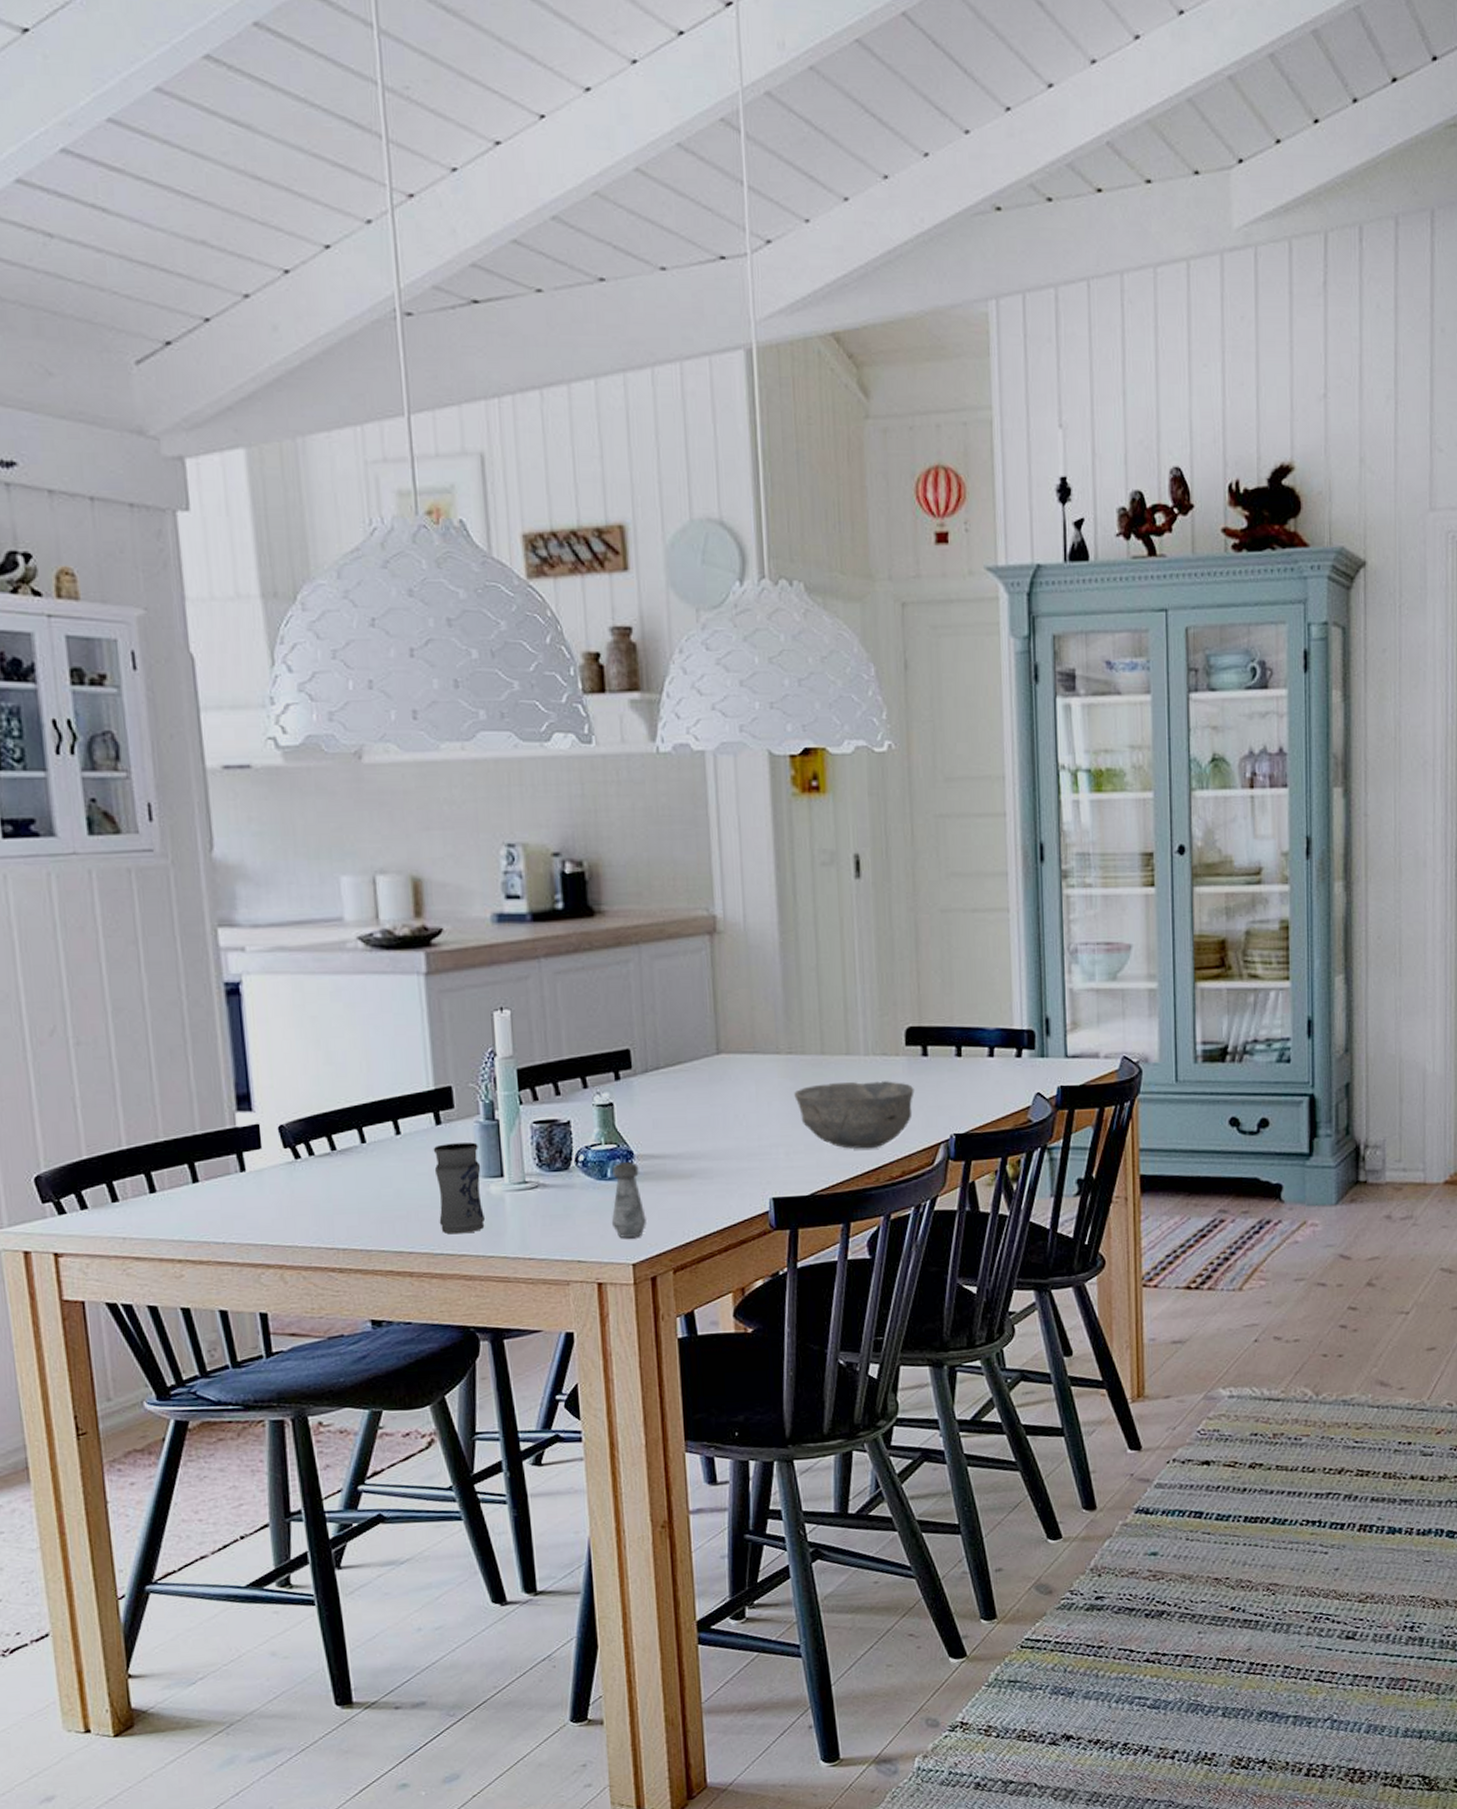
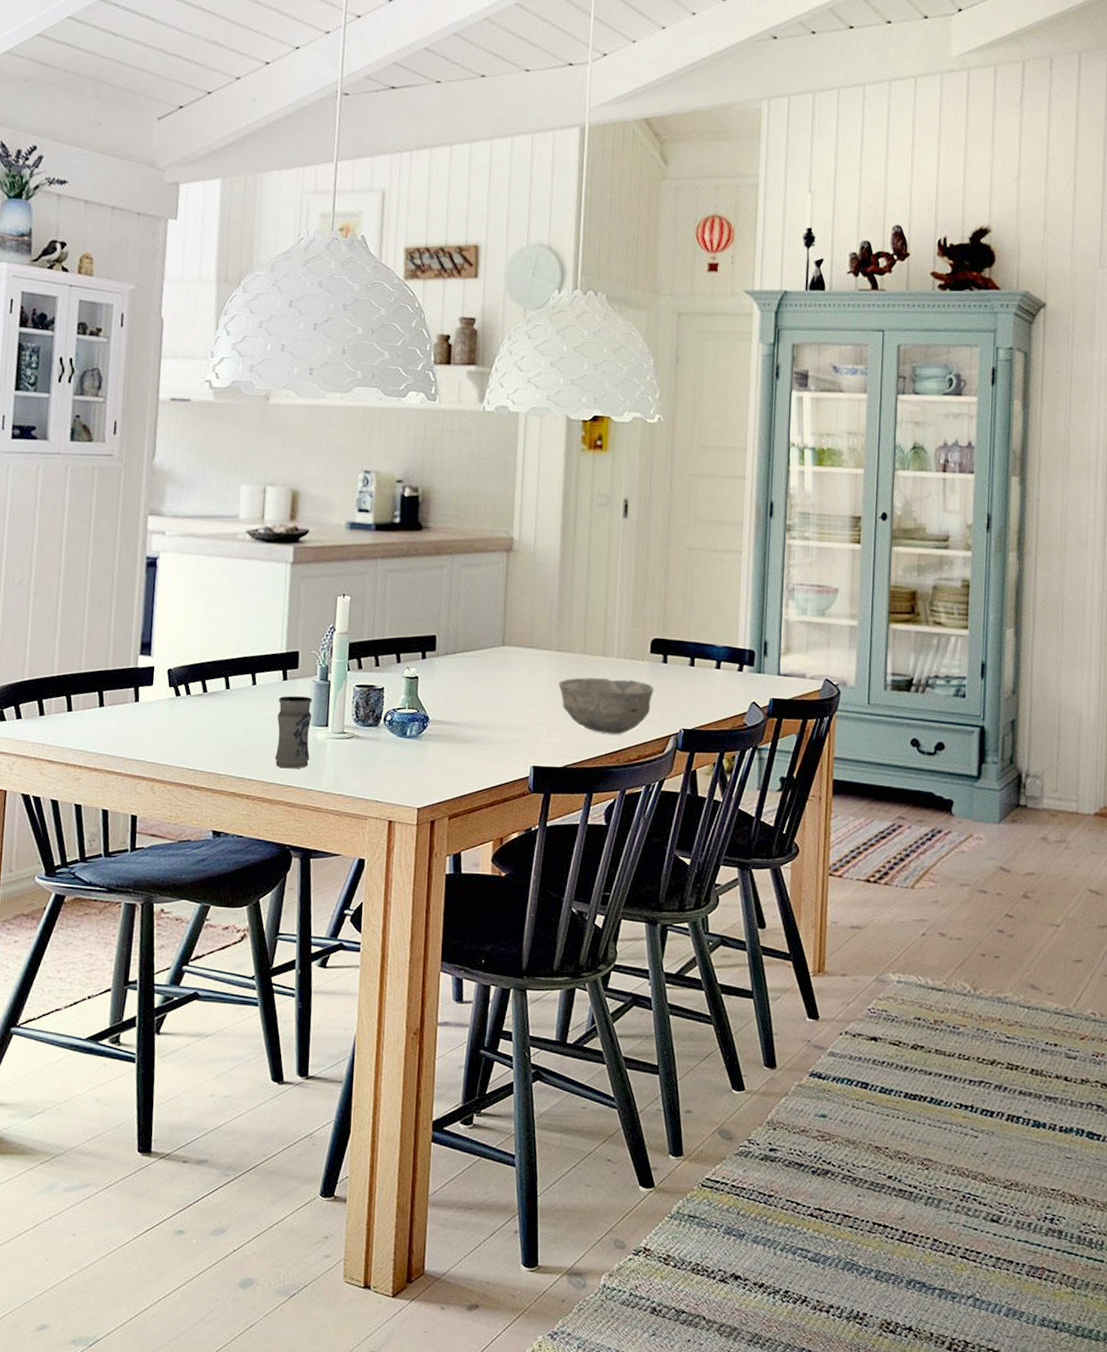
salt shaker: present [611,1162,646,1238] -> none [405,725,433,787]

